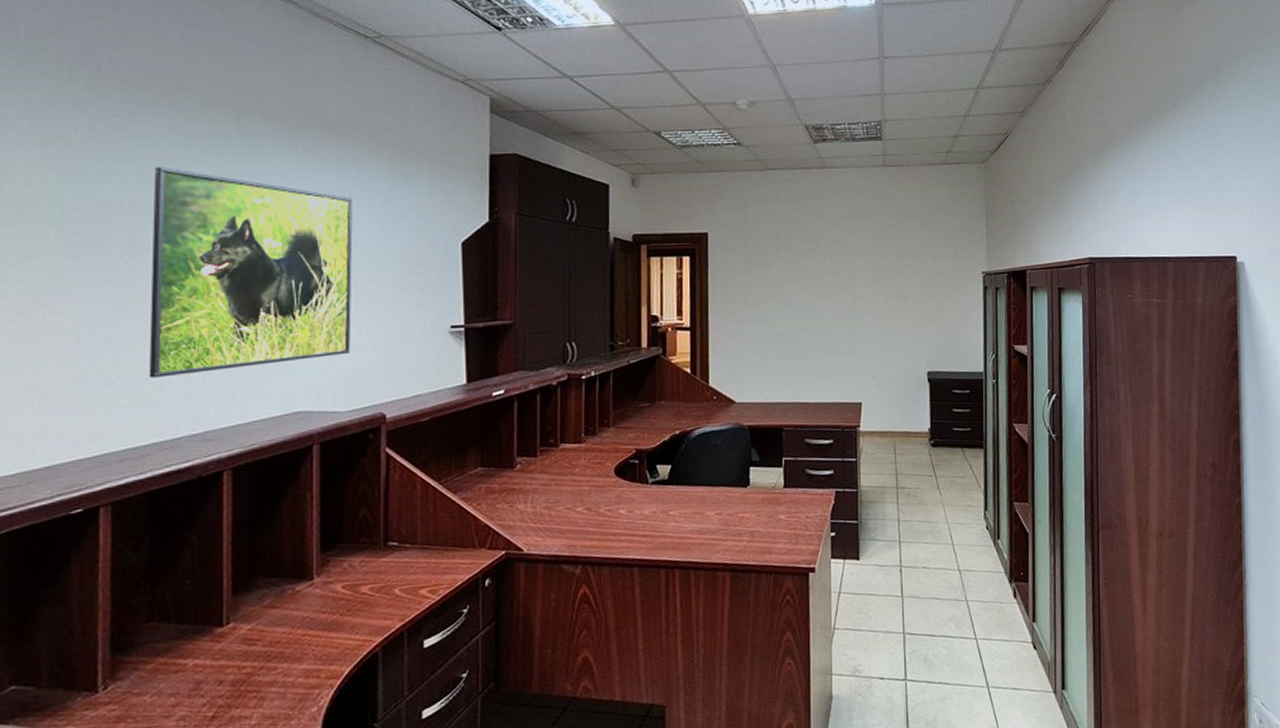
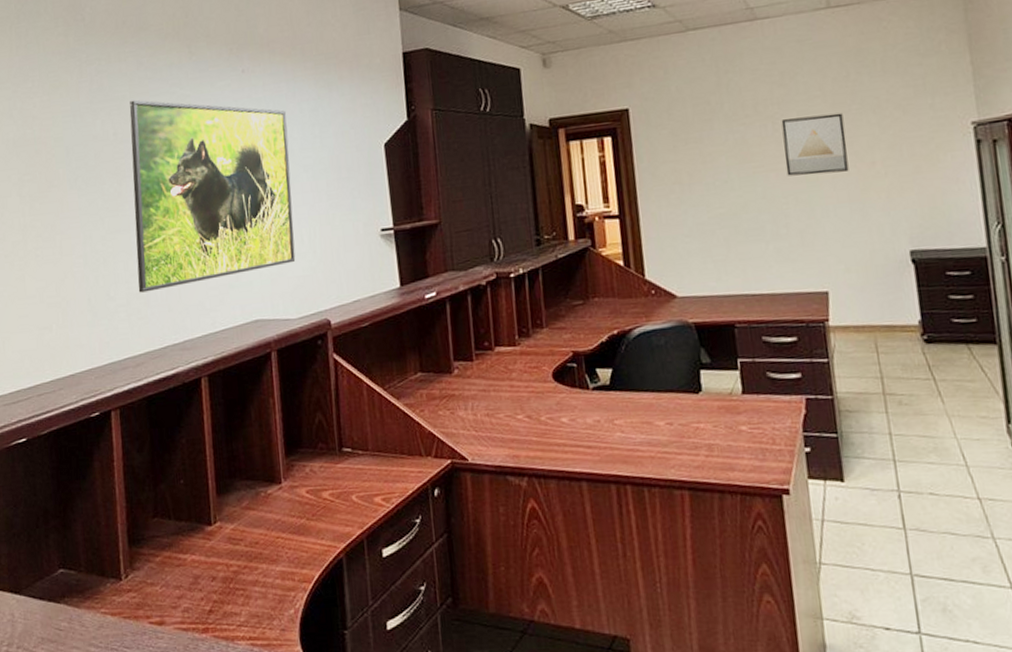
wall art: none [837,254,888,305] -> present [781,112,849,176]

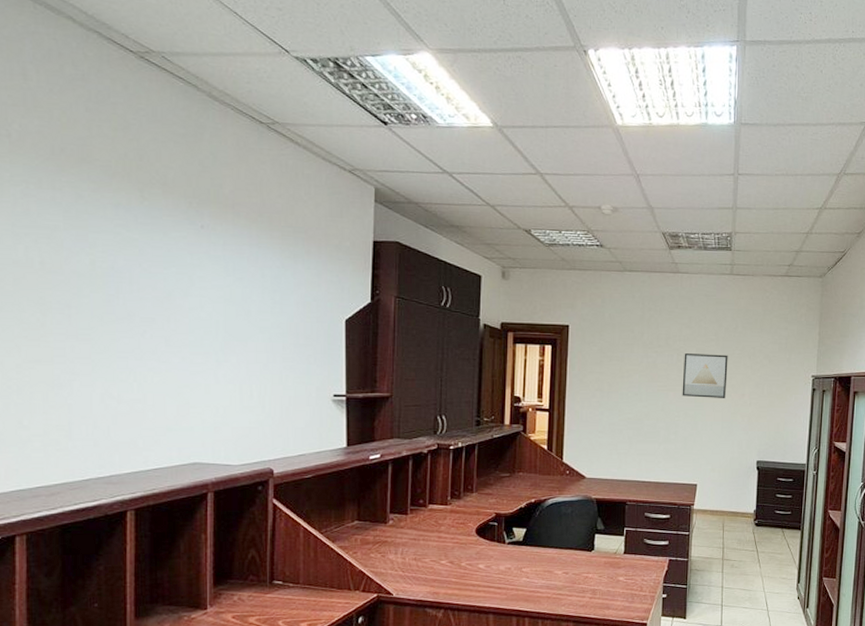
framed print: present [129,99,296,293] -> none [58,232,247,425]

